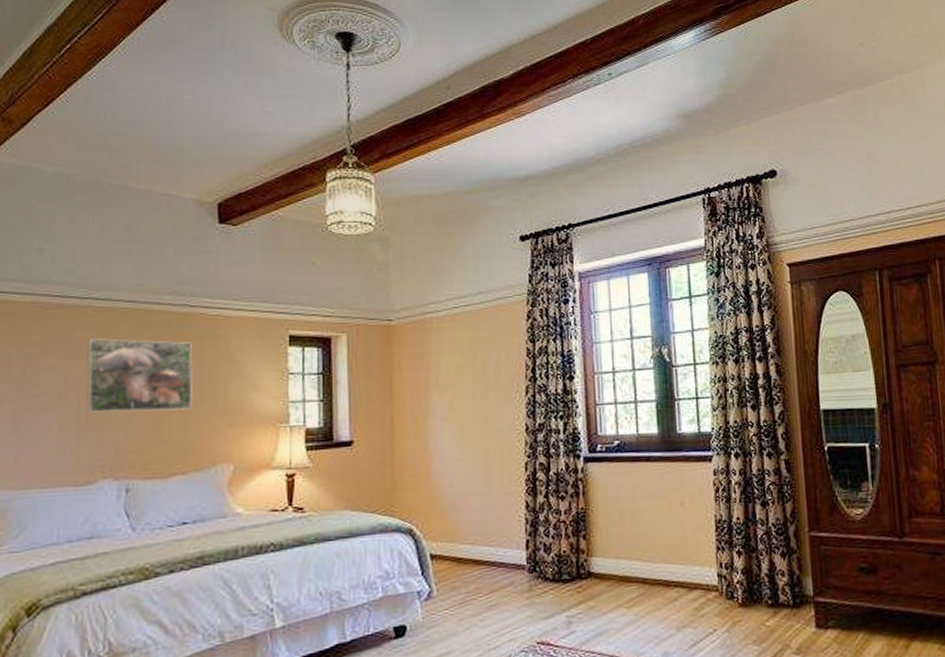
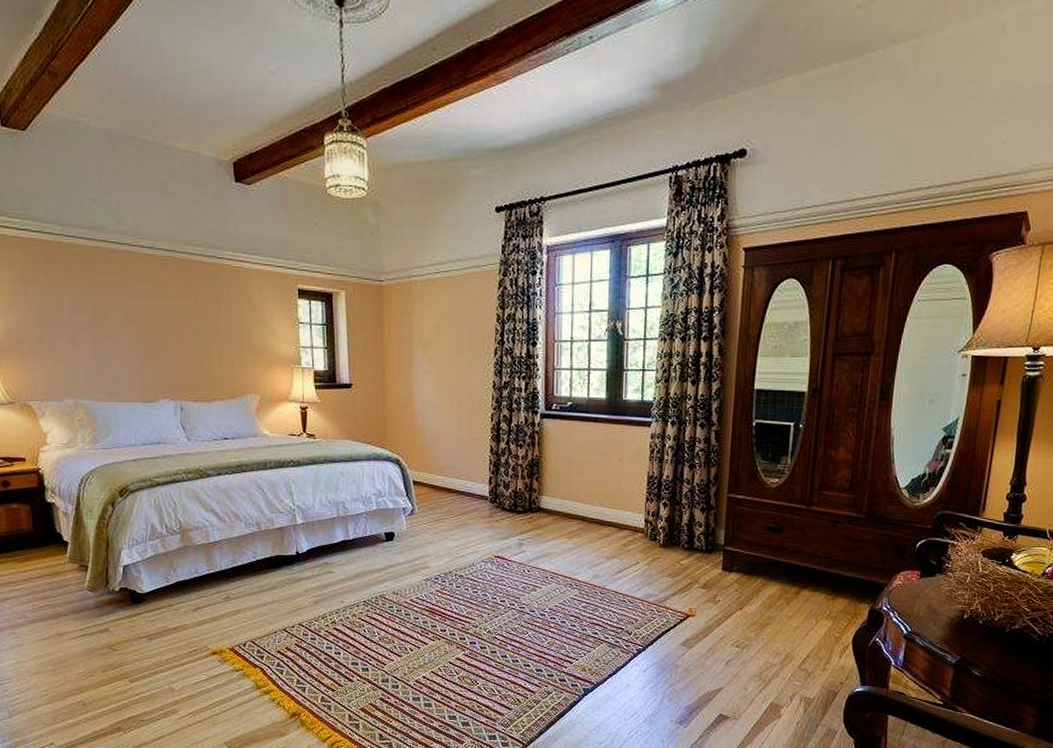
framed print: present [86,338,193,413] -> none [140,282,225,347]

